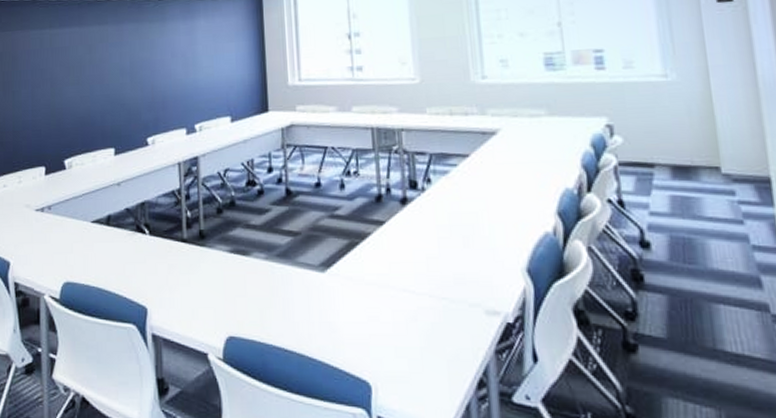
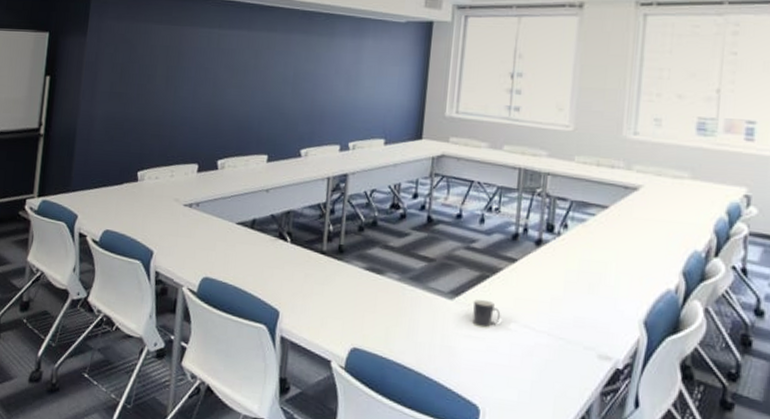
mug: none [346,268,377,299] -> present [472,299,501,330]

